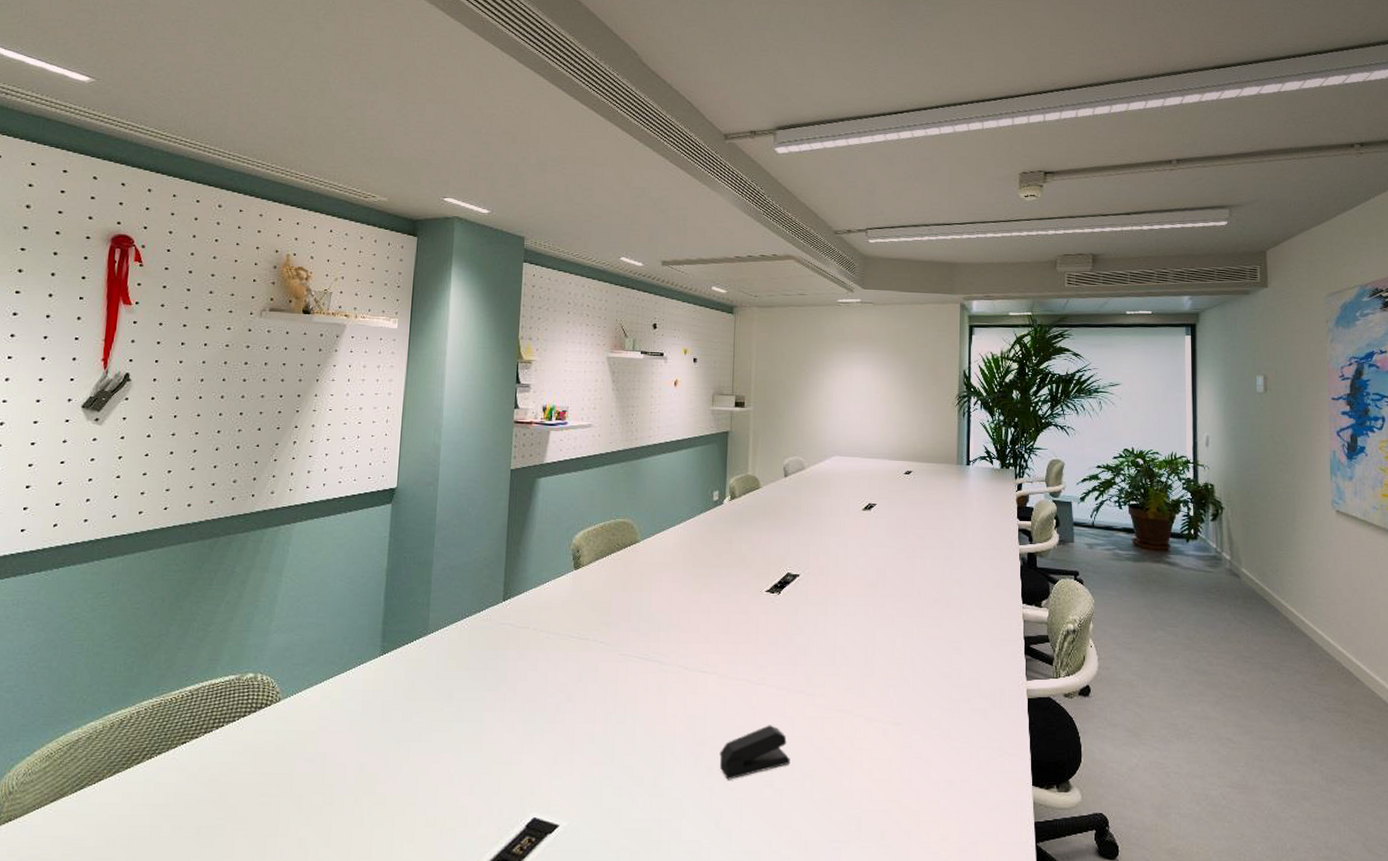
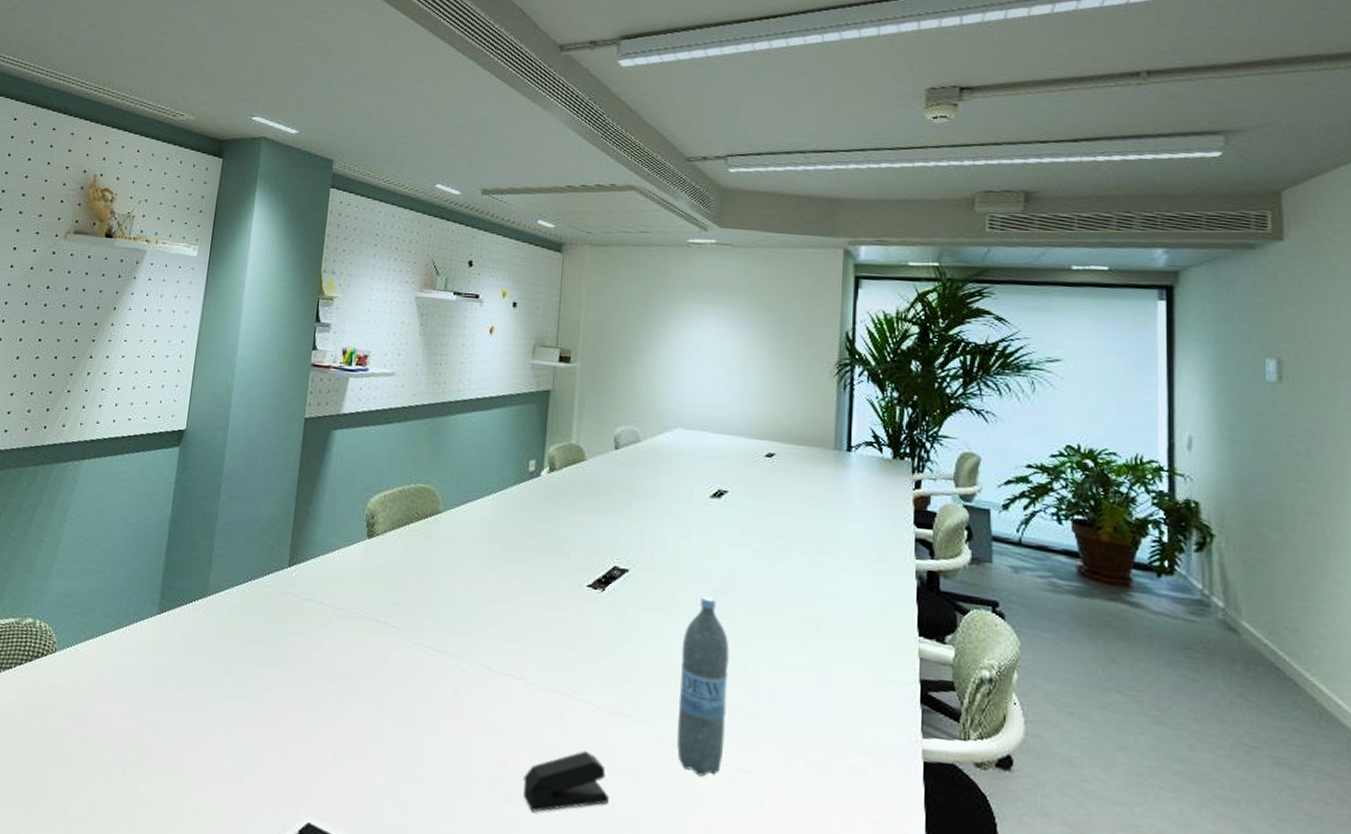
water bottle: none [842,589,881,733] -> present [677,595,730,777]

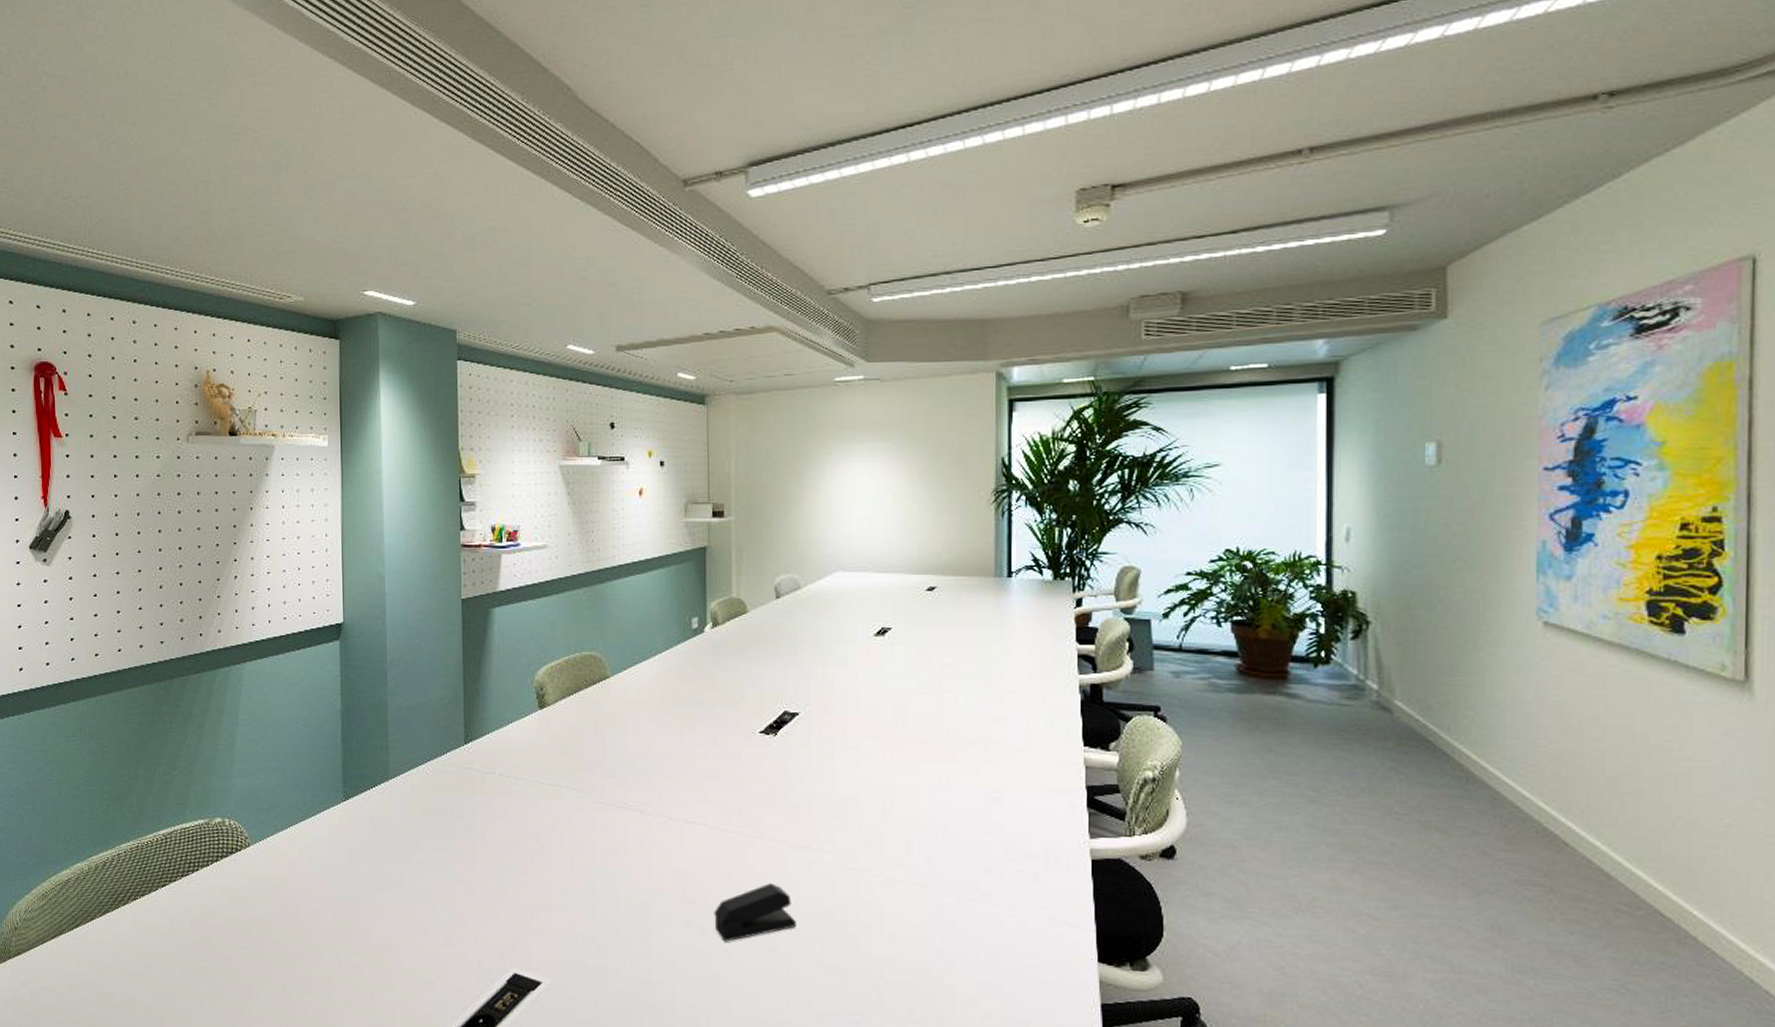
water bottle: present [677,595,730,777] -> none [855,730,902,895]

